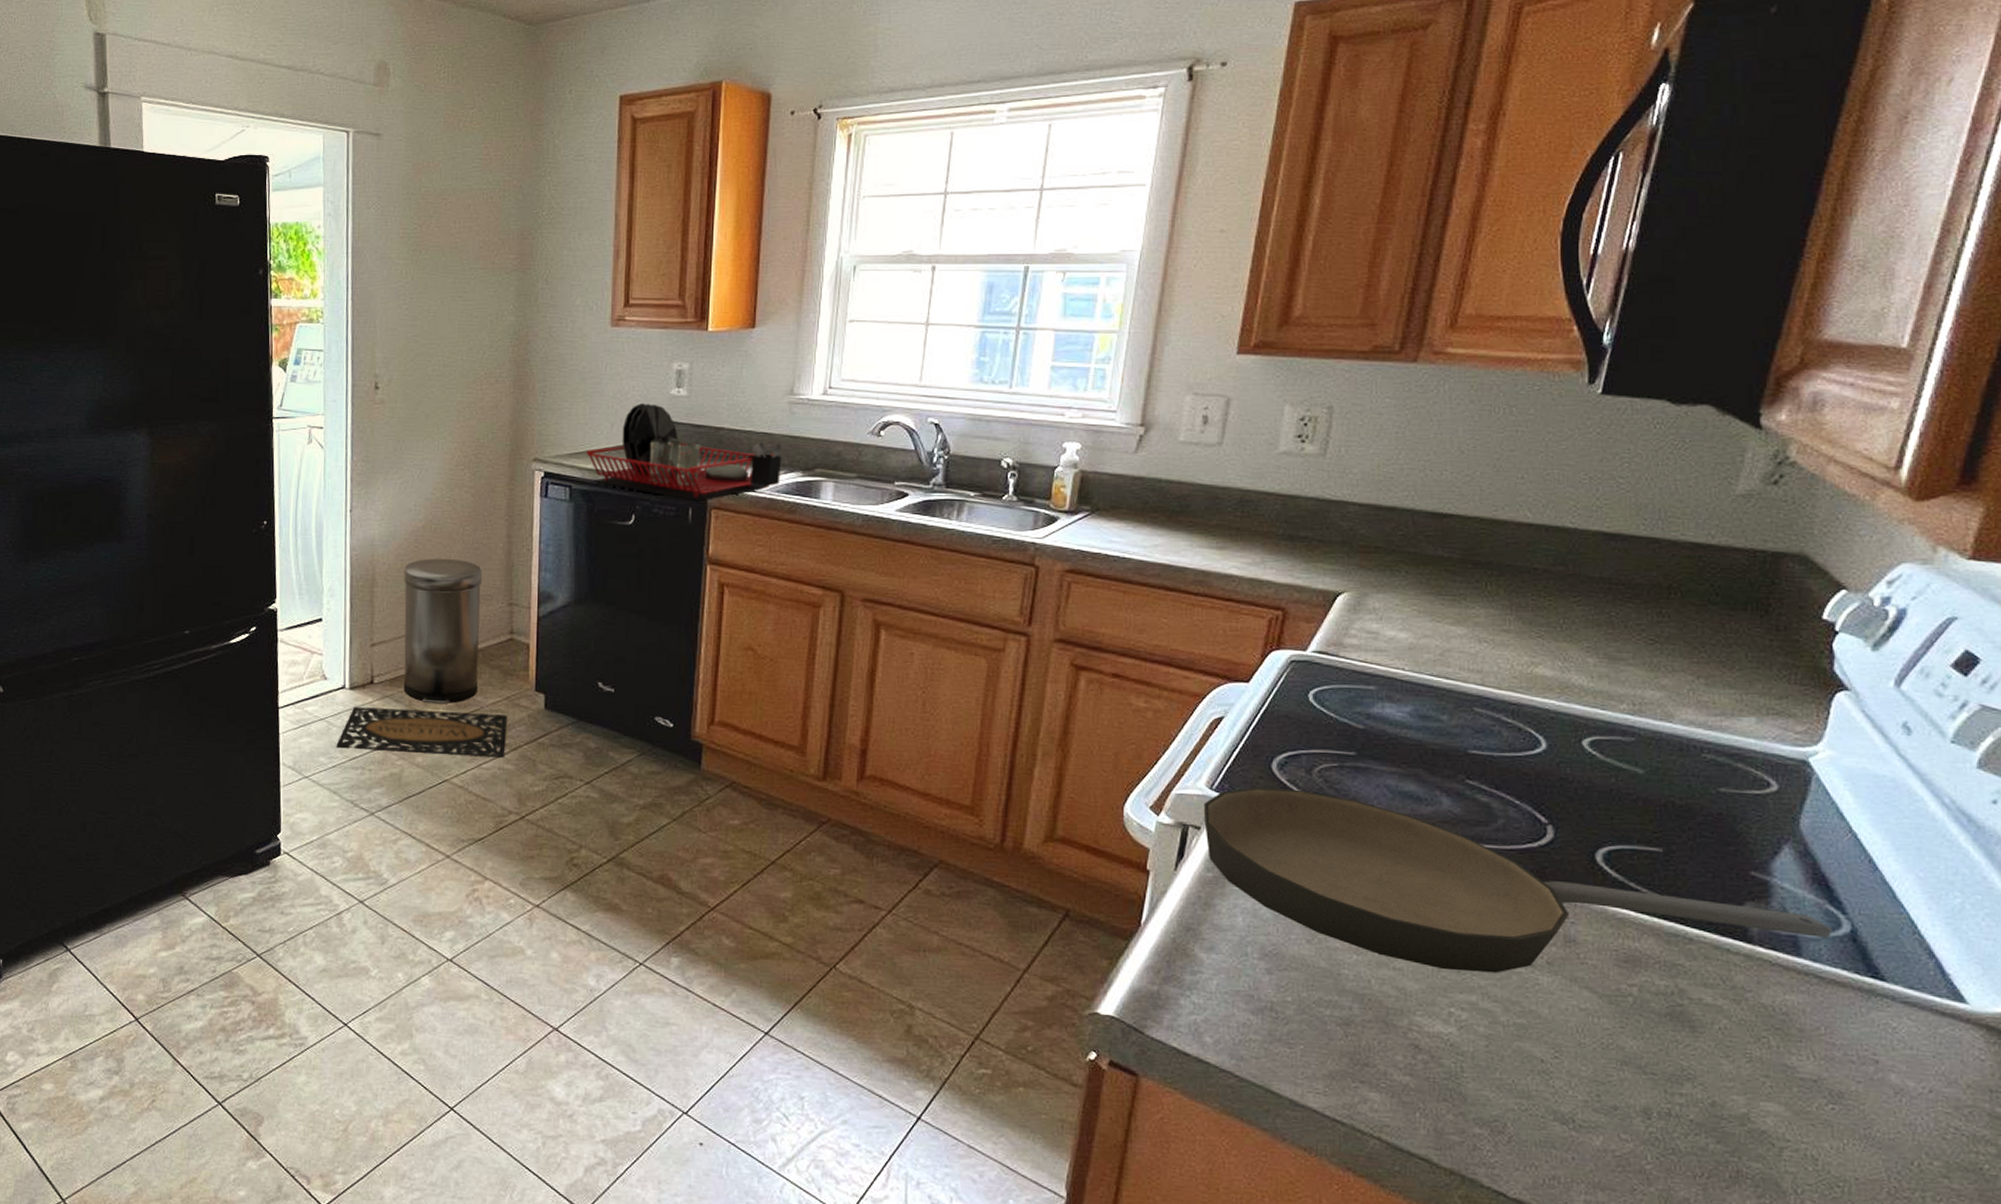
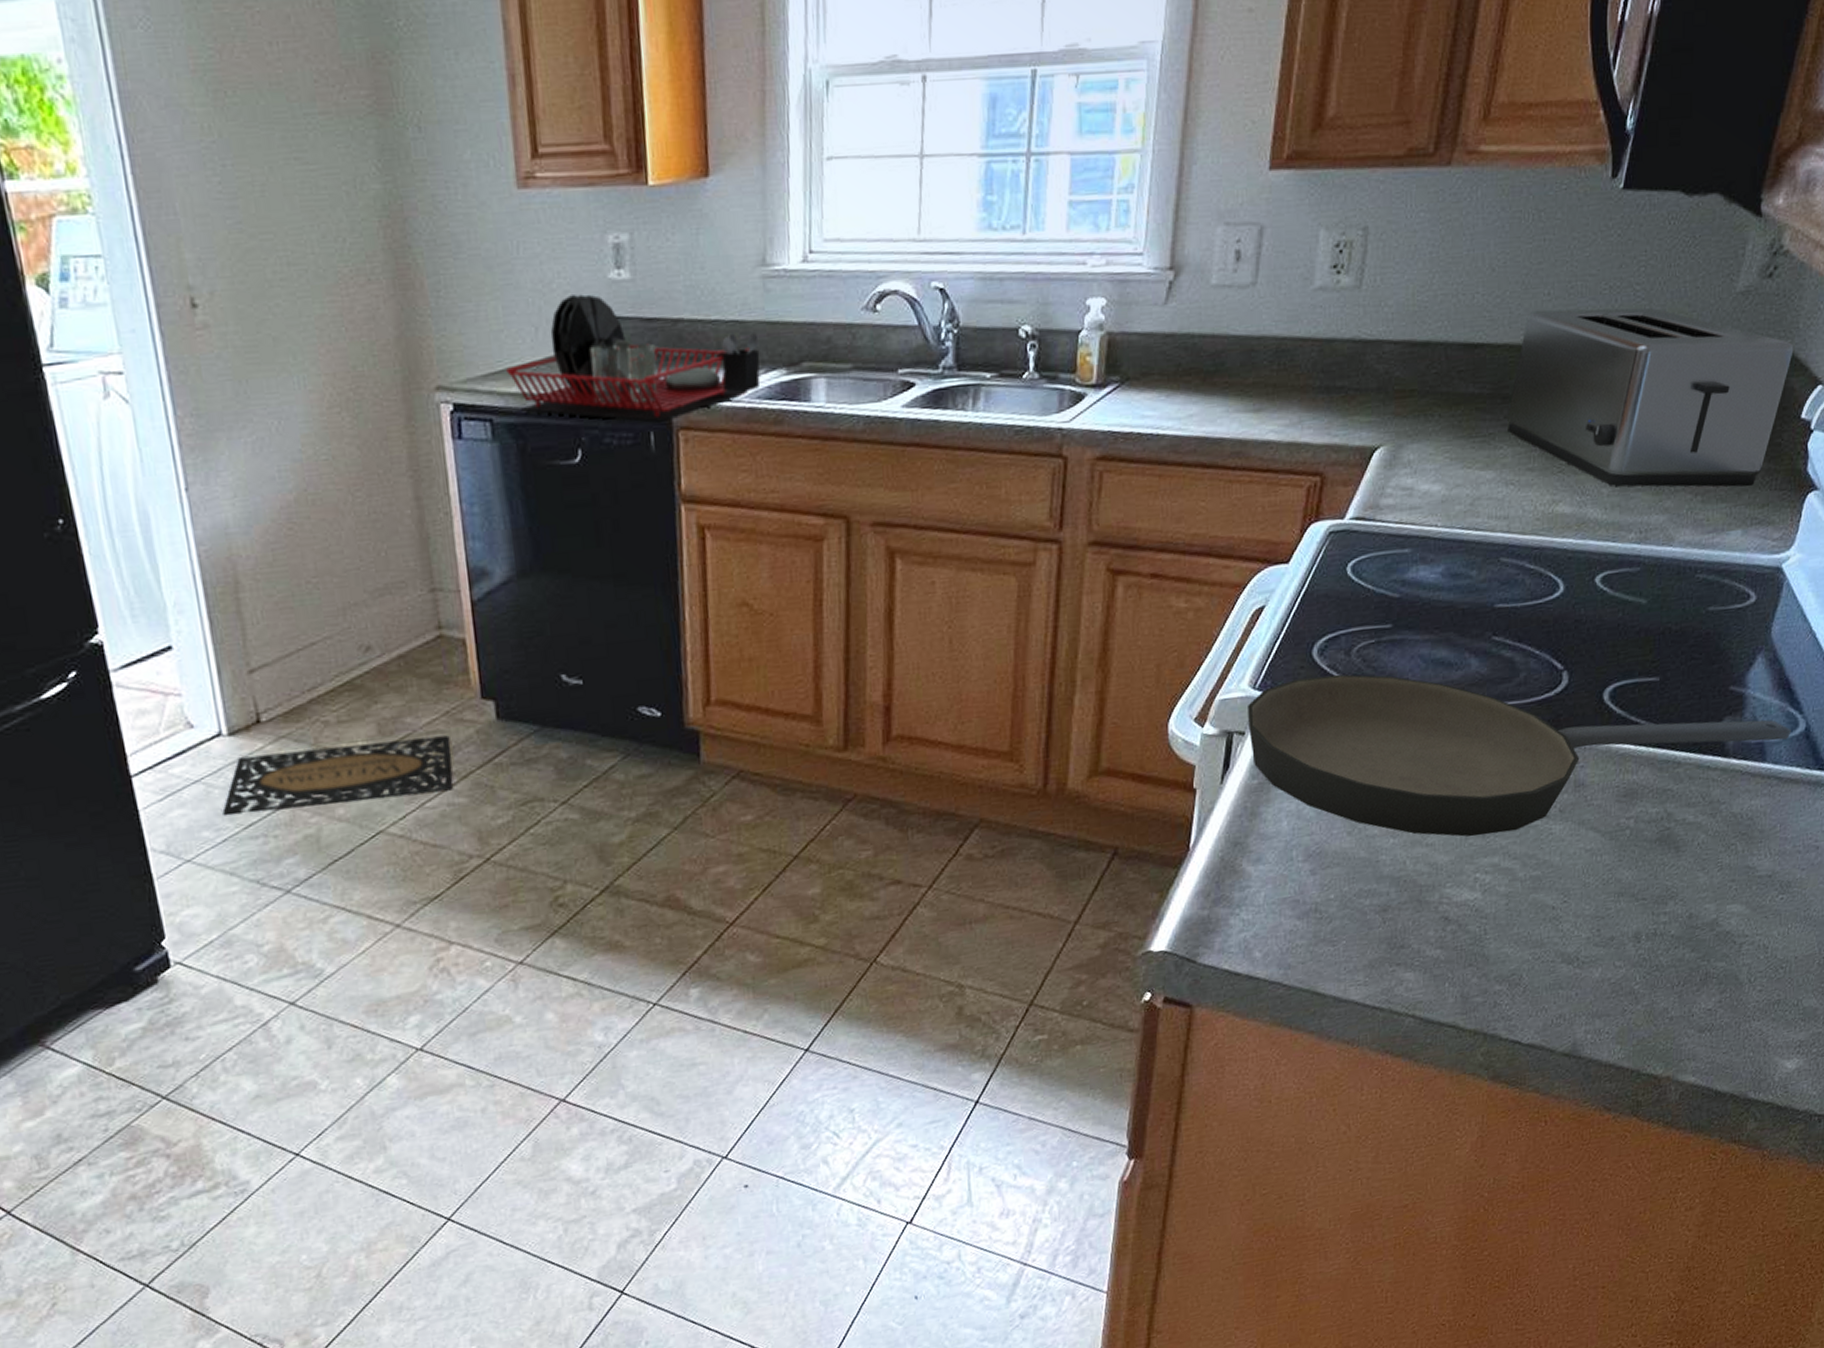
pedal bin: present [403,559,482,705] -> none [278,538,405,738]
toaster: none [1480,491,1809,677] -> present [1508,307,1794,487]

